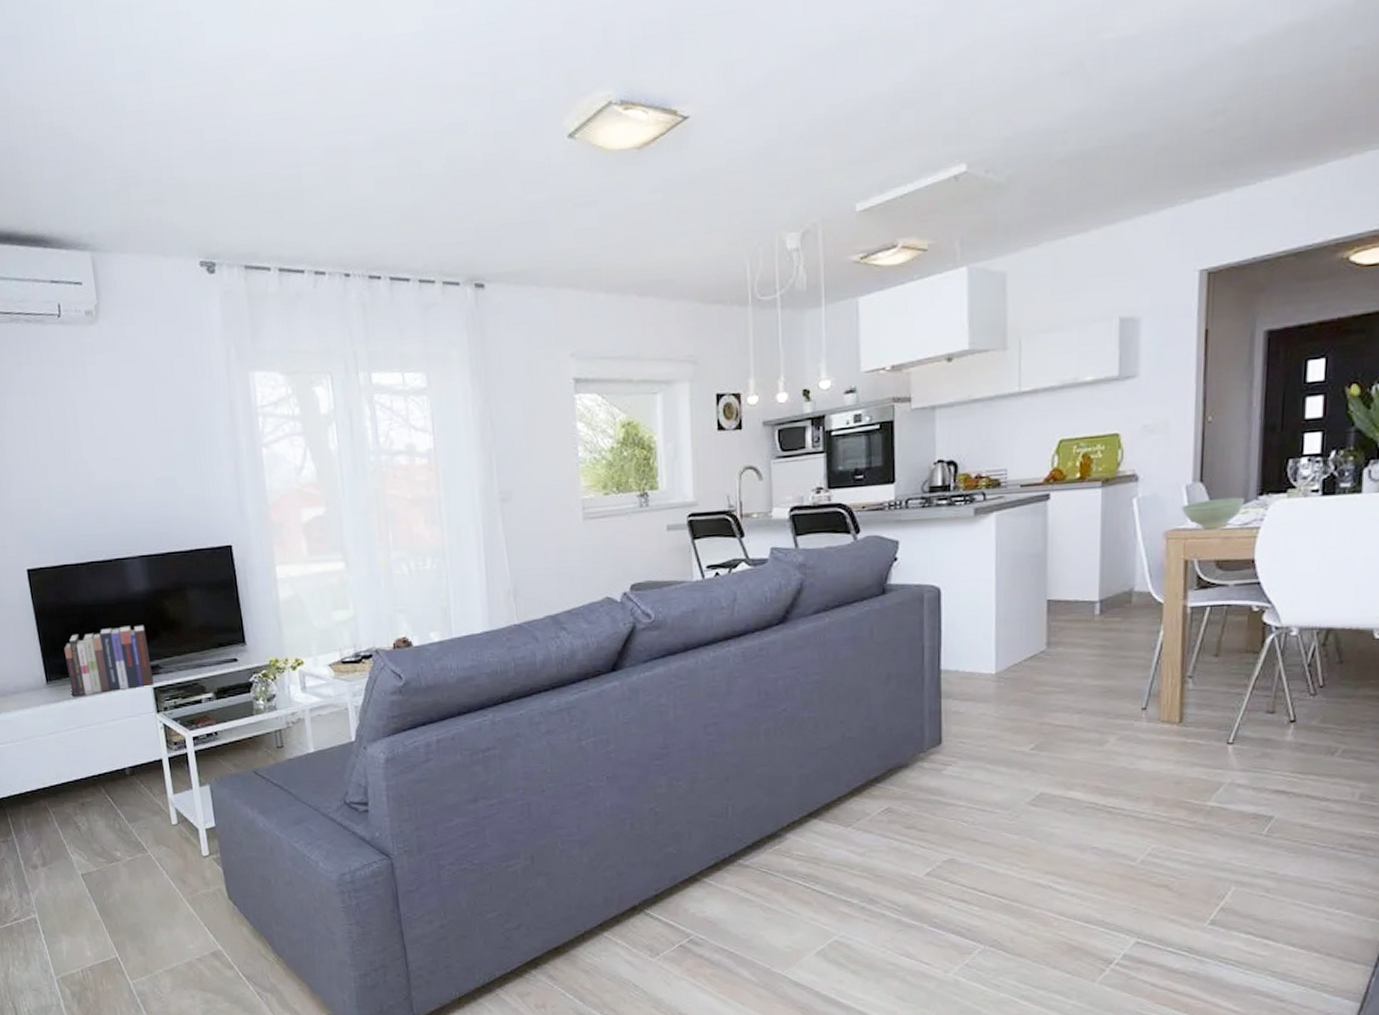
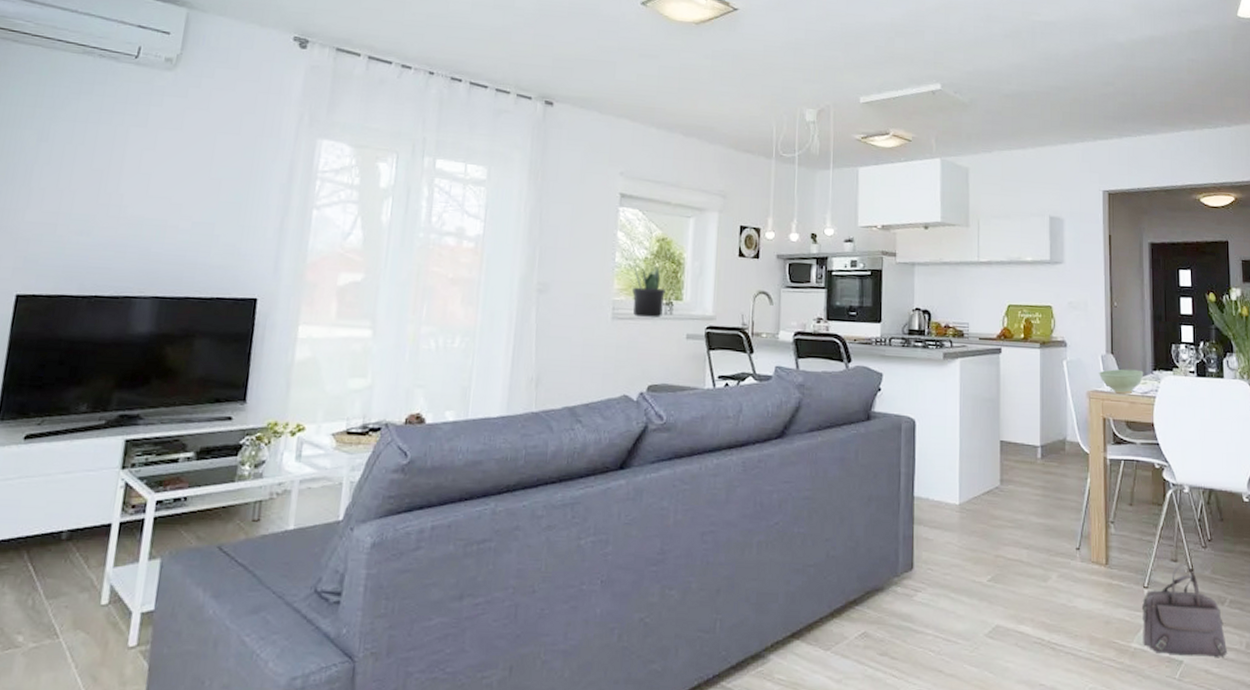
books: present [64,625,154,697] -> none [24,368,136,442]
planter: none [599,455,638,514] -> present [632,265,665,318]
handbag: none [1222,715,1335,811] -> present [1141,564,1228,657]

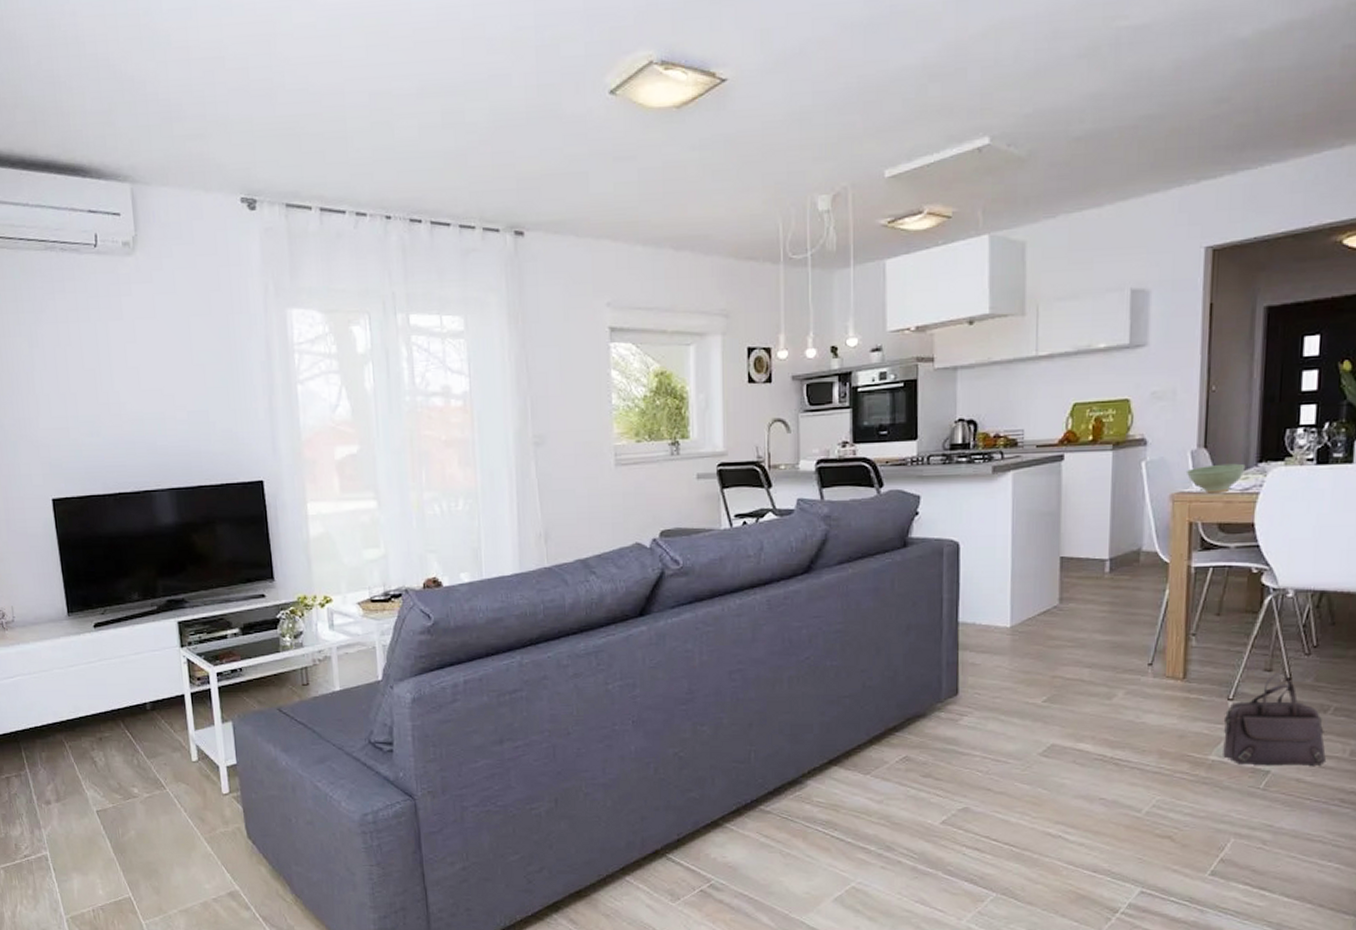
planter: present [632,265,665,318] -> none [632,404,670,461]

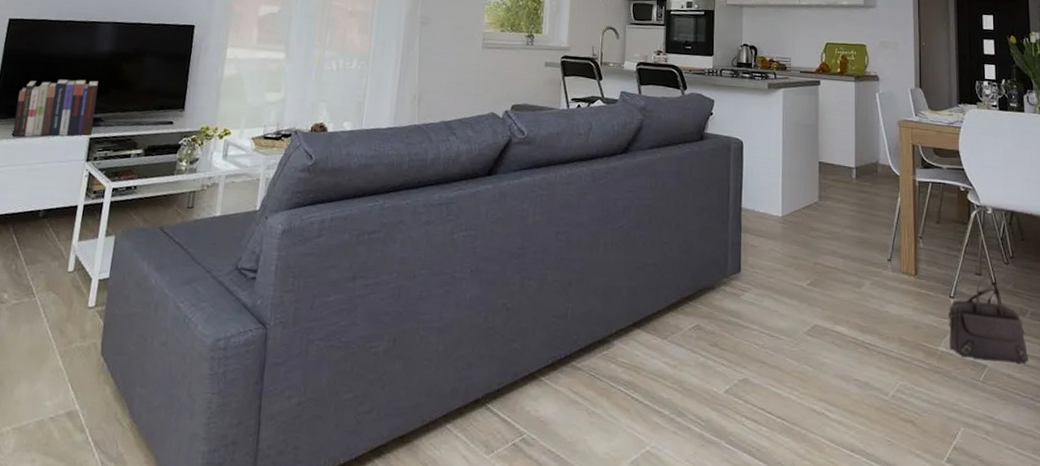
books: none [88,558,179,629] -> present [12,79,99,138]
bowl: present [1185,463,1246,493] -> none [908,101,950,124]

